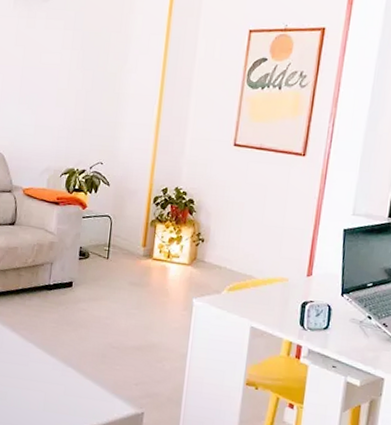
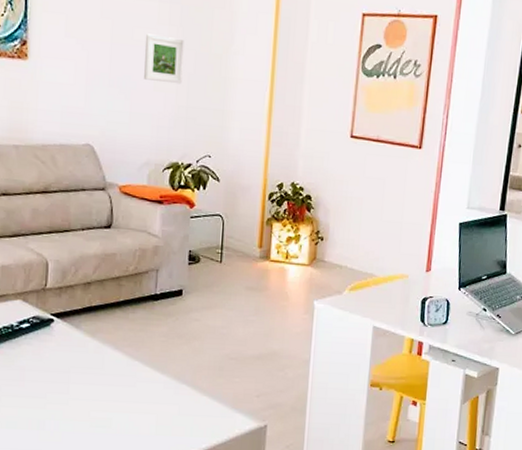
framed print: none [48,57,84,100] -> present [144,33,184,84]

